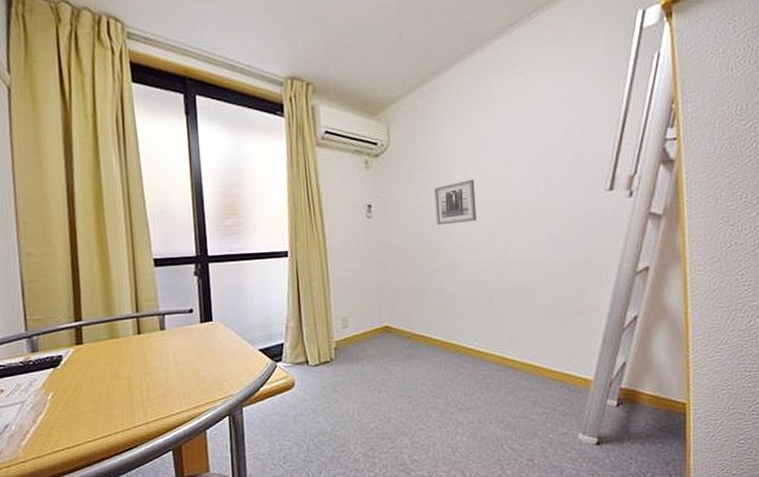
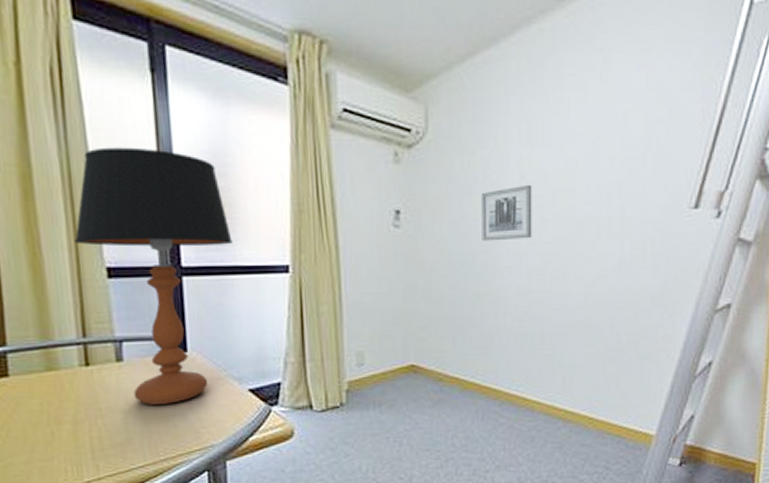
table lamp: none [131,169,245,364] -> present [74,147,233,405]

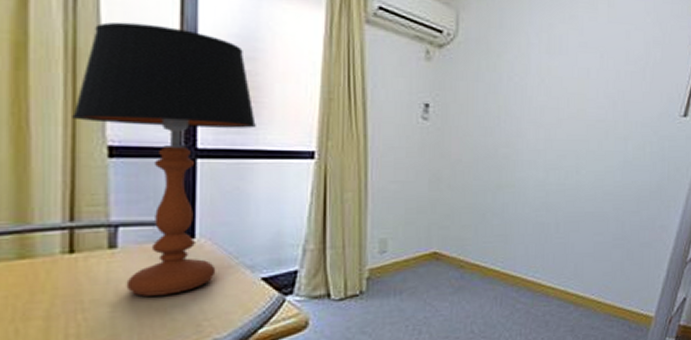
wall art: present [481,184,532,241] -> none [504,87,550,137]

